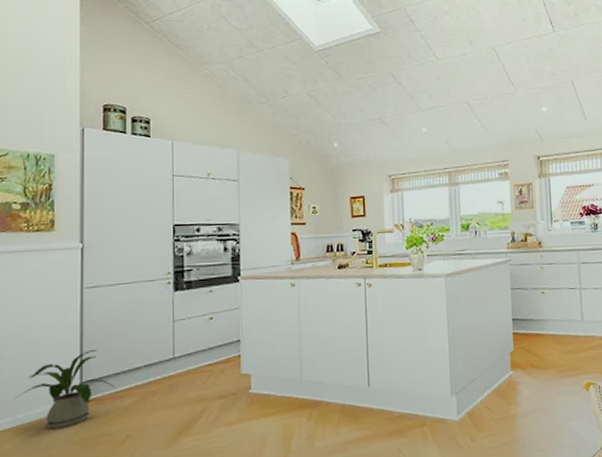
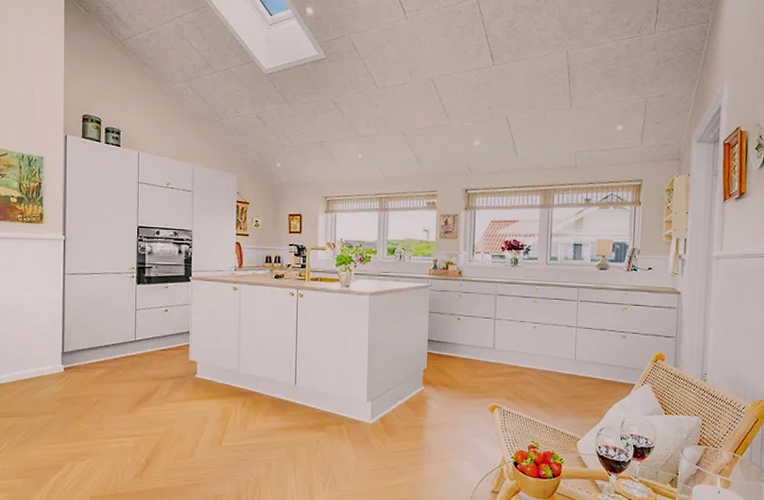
house plant: present [15,350,116,429] -> none [13,327,89,387]

